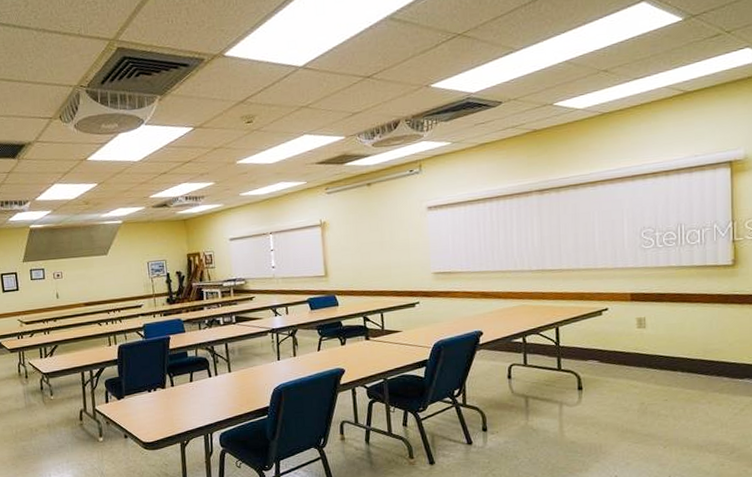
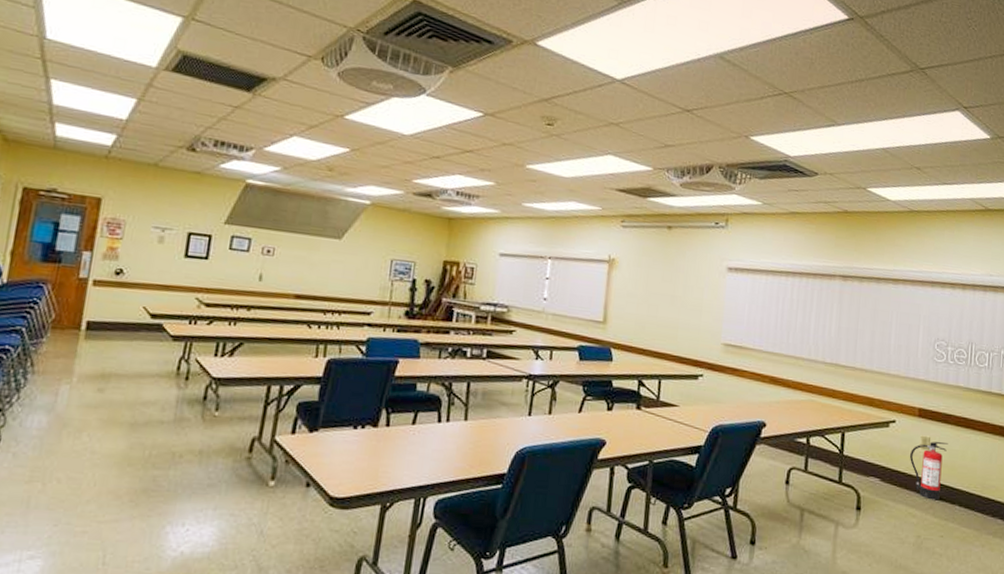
fire extinguisher: none [625,318,665,371] -> present [909,441,948,501]

